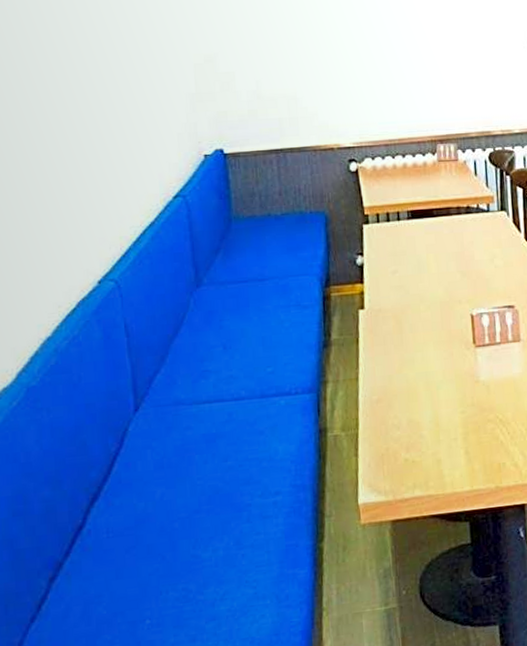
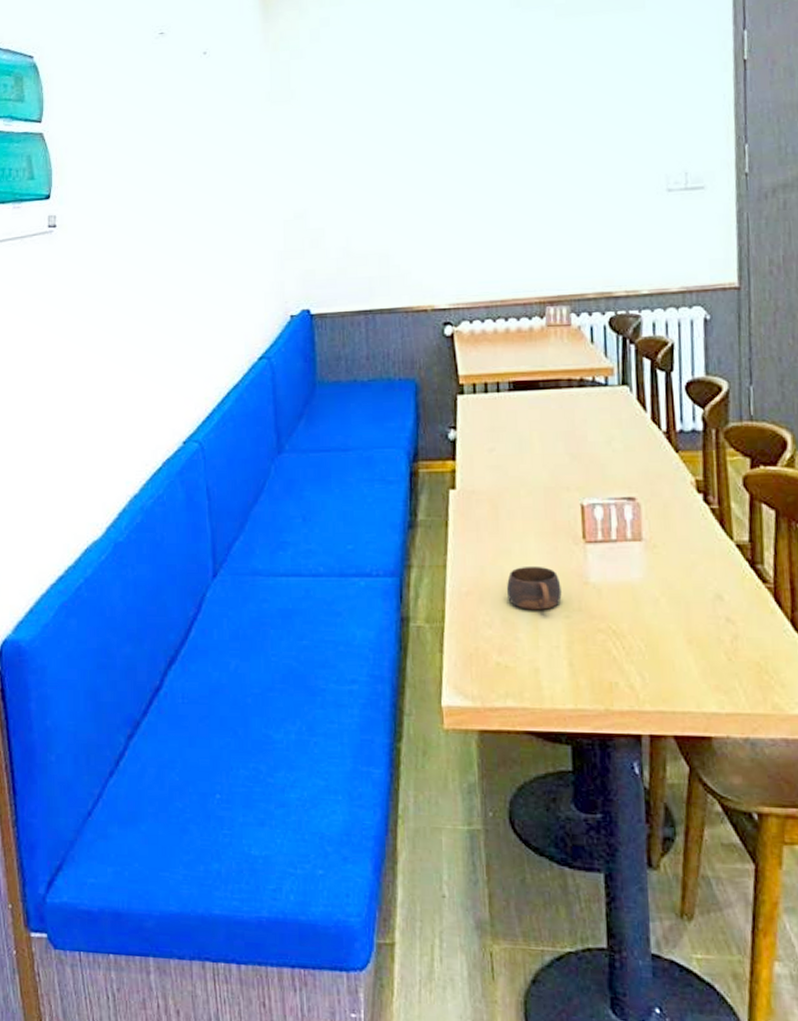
cup: none [411,370,458,410] -> present [506,565,562,610]

